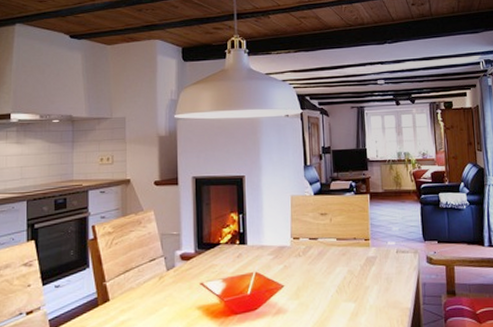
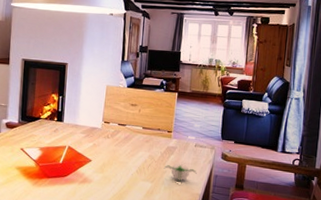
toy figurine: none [365,273,403,297] -> present [163,162,197,182]

